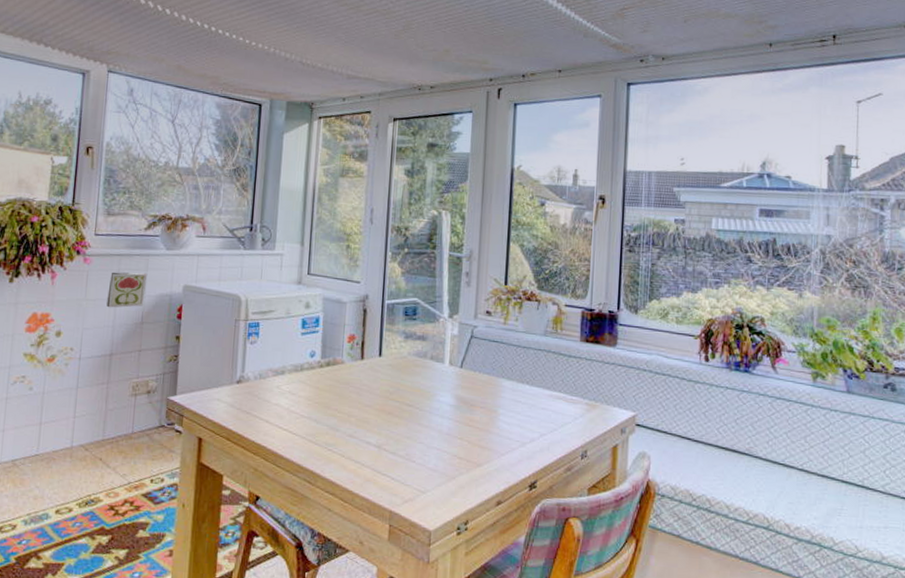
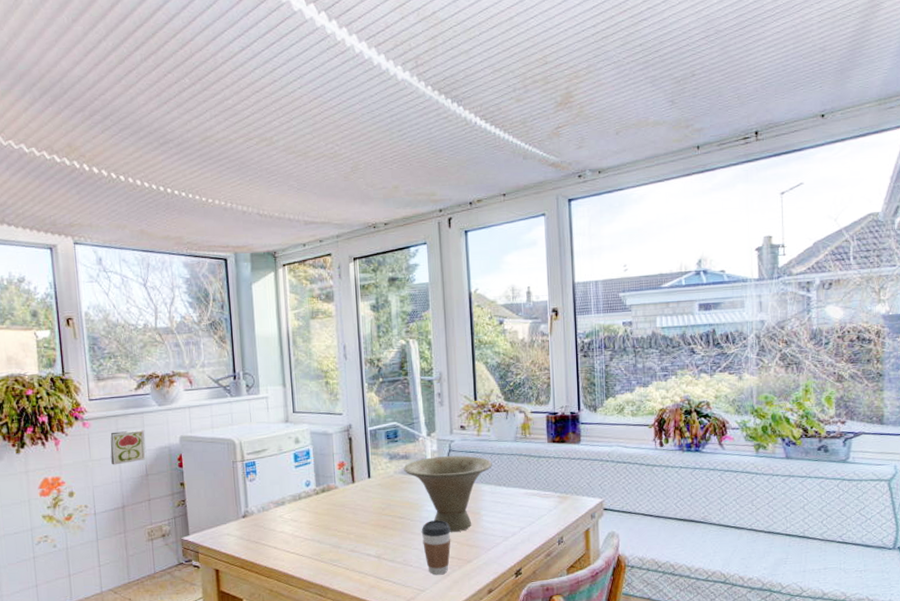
bowl: none [419,341,517,430] -> present [404,455,492,532]
coffee cup: none [429,413,463,477] -> present [421,520,451,575]

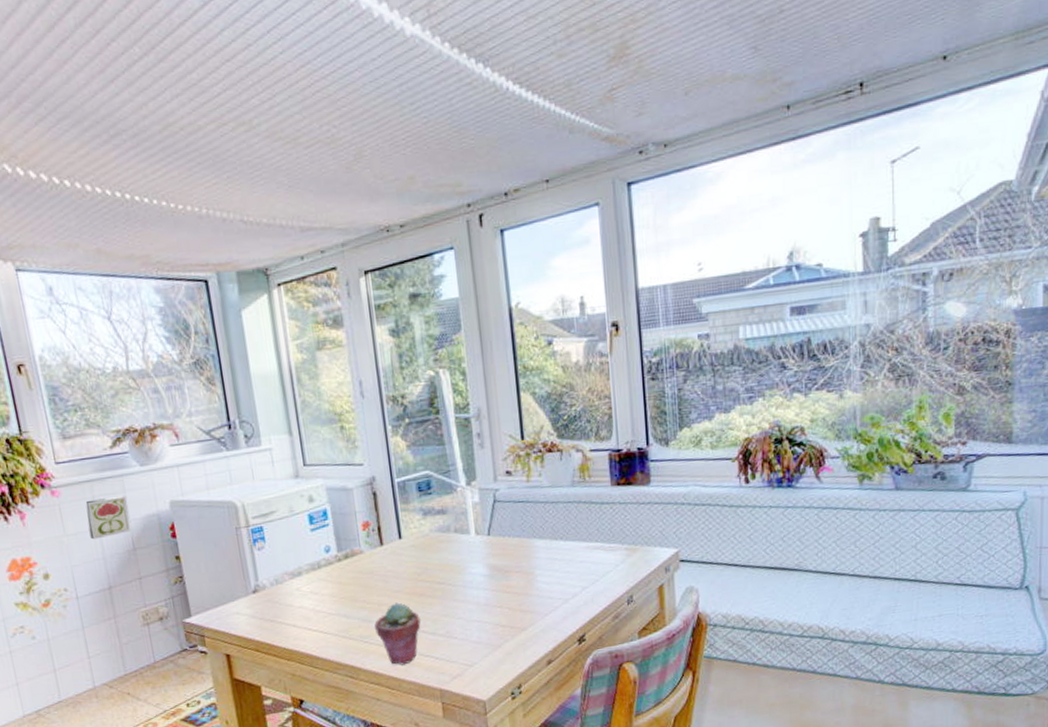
potted succulent: none [343,532,382,587] -> present [375,602,421,666]
bowl: present [404,455,492,532] -> none [441,506,546,597]
coffee cup: present [421,520,451,575] -> none [465,583,501,647]

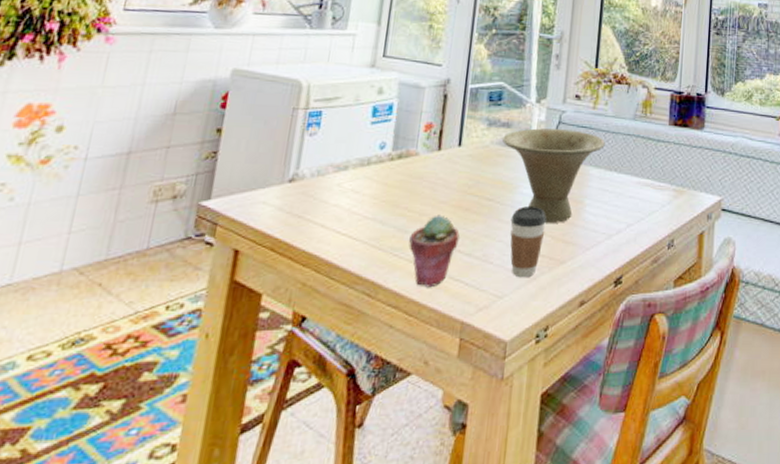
decorative tile: present [85,495,131,540] -> none [130,53,188,97]
bowl: none [441,506,546,597] -> present [502,128,605,223]
coffee cup: none [465,583,501,647] -> present [510,206,546,278]

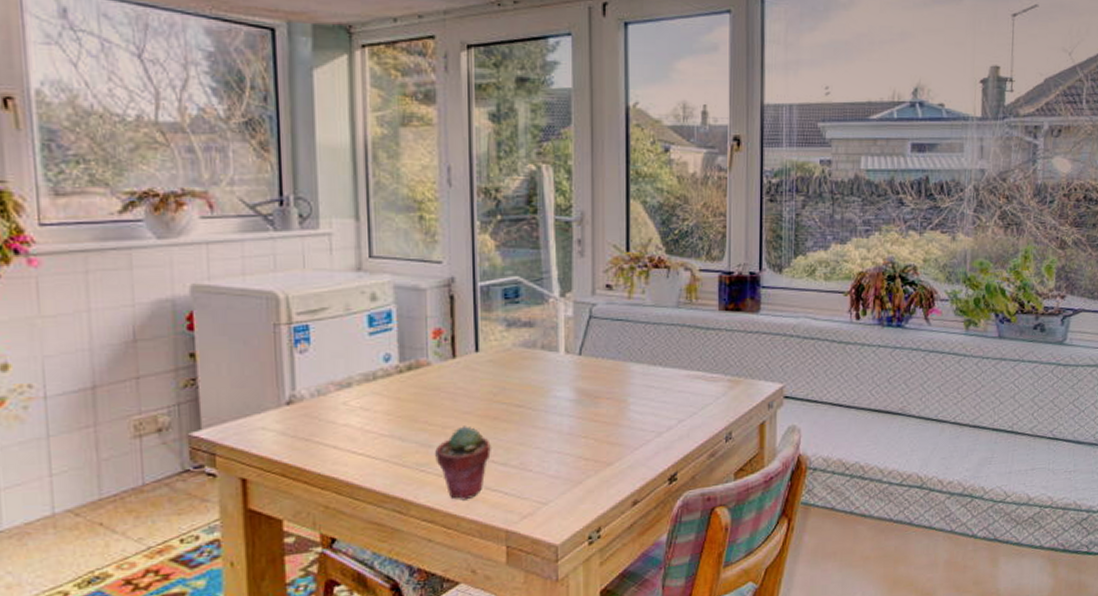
bowl: present [502,128,605,223] -> none [526,324,646,426]
coffee cup: present [510,206,546,278] -> none [546,410,587,483]

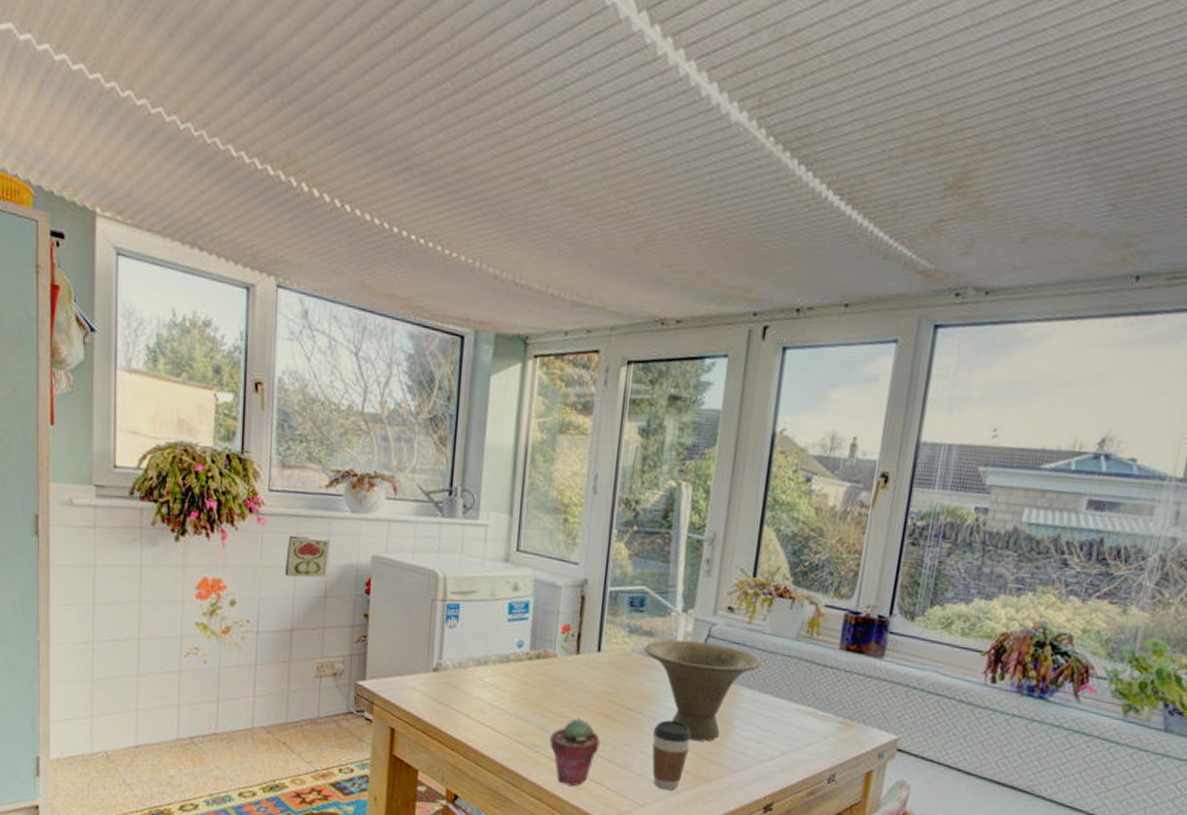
decorative tile: none [74,272,134,325] -> present [285,535,331,578]
bowl: none [526,324,646,426] -> present [644,640,761,742]
coffee cup: none [546,410,587,483] -> present [652,720,691,791]

